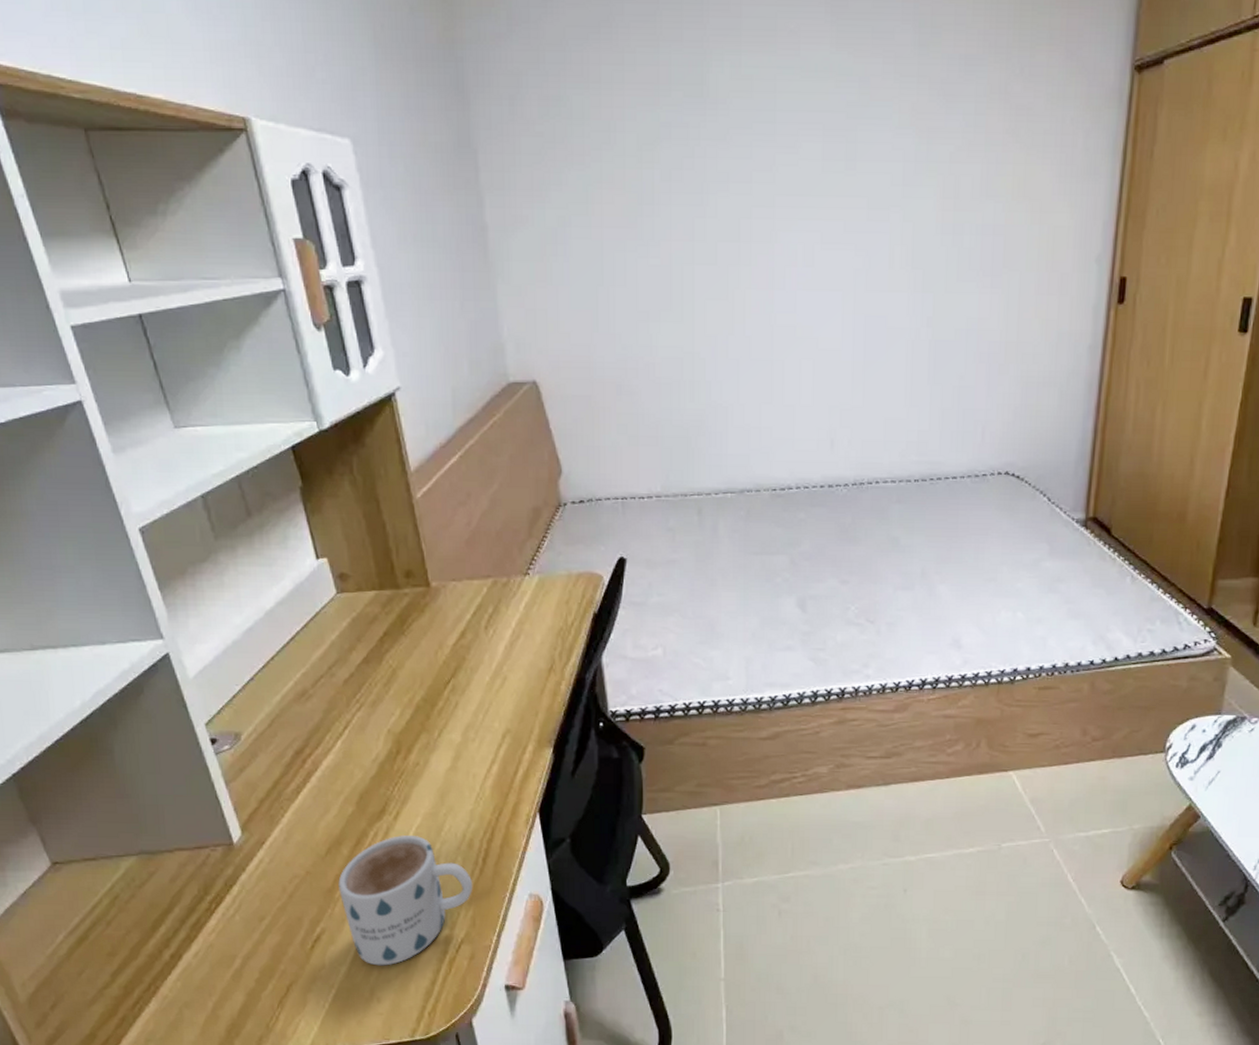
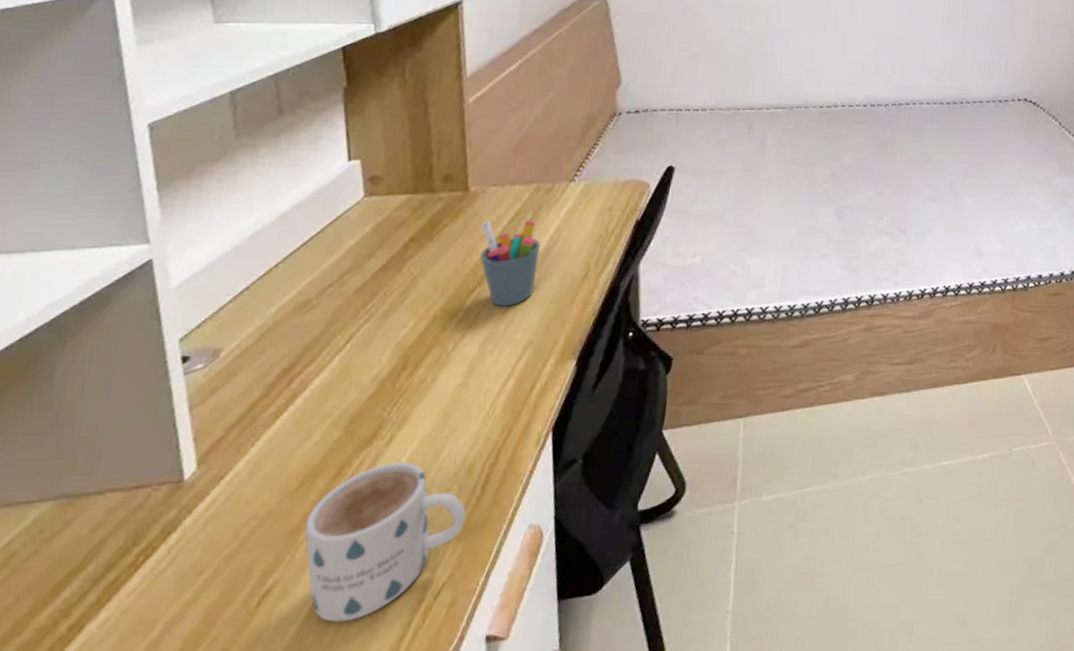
pen holder: none [447,614,505,697] -> present [480,220,540,307]

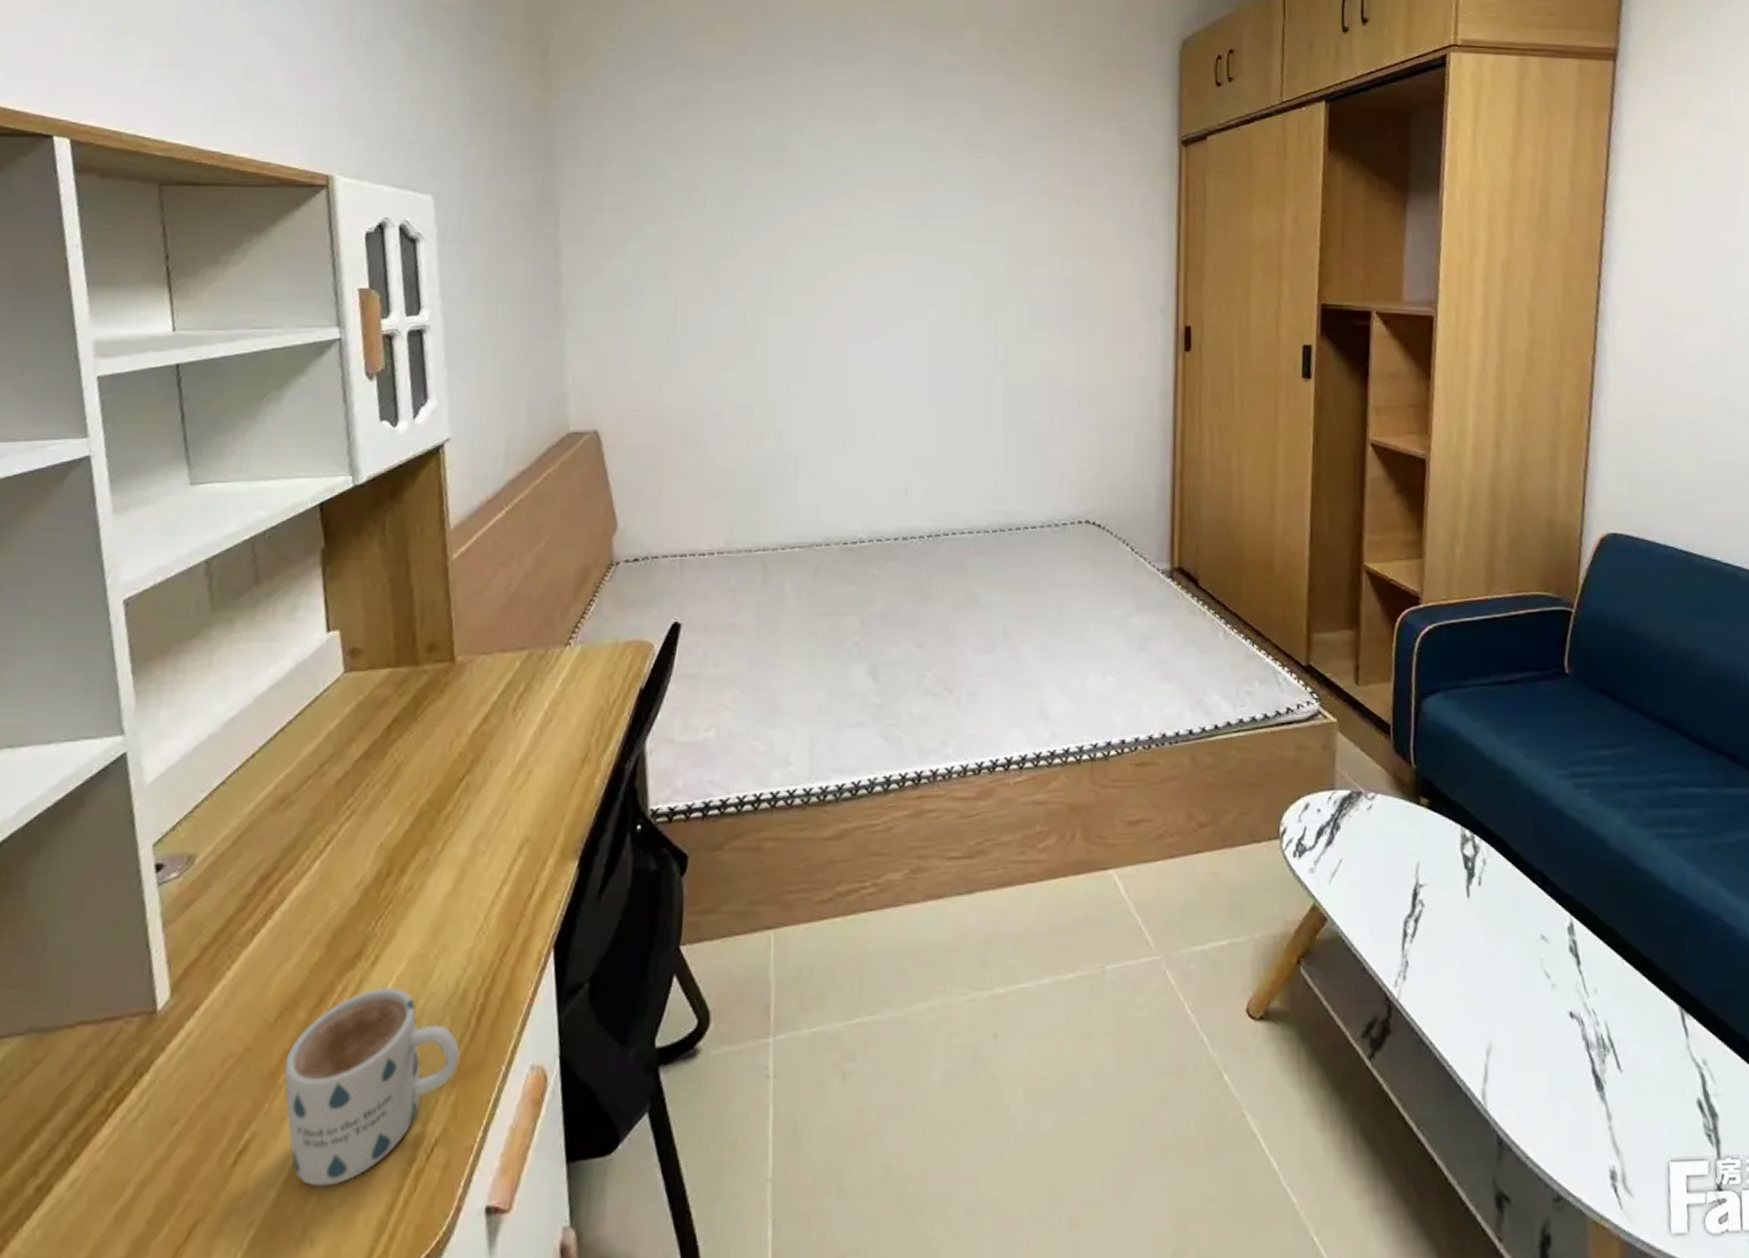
pen holder: present [480,220,540,307] -> none [469,693,534,797]

